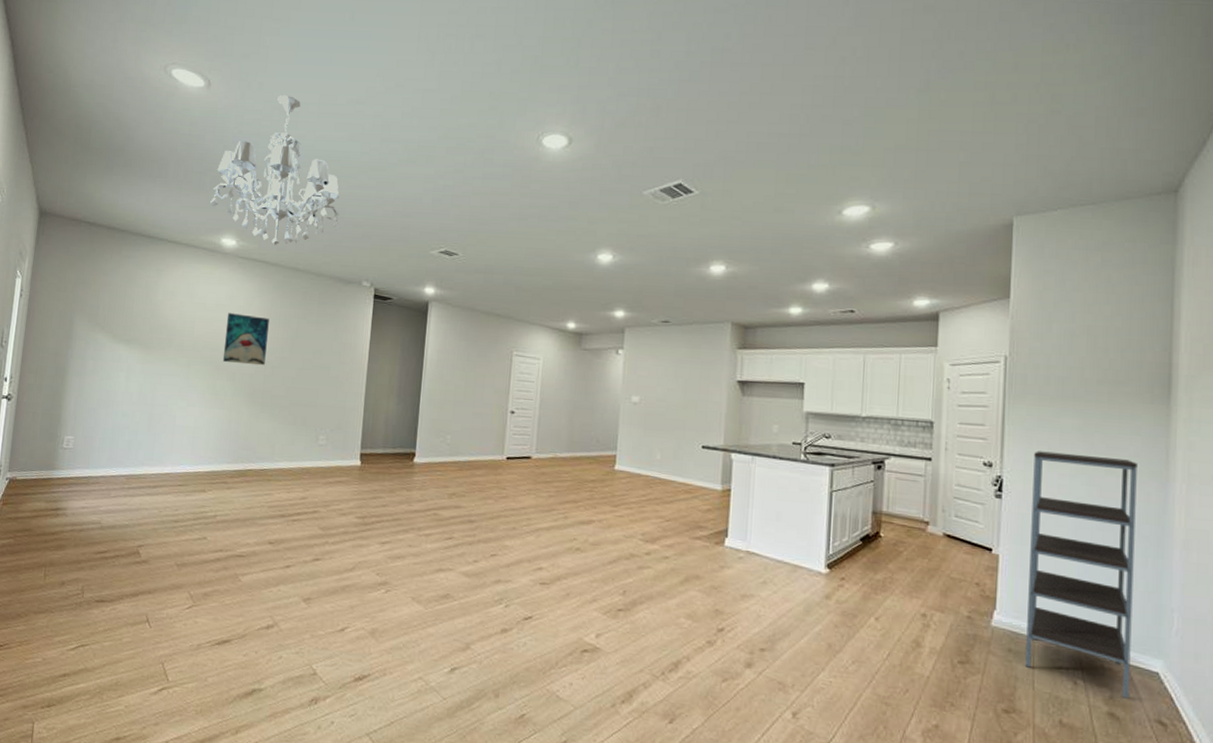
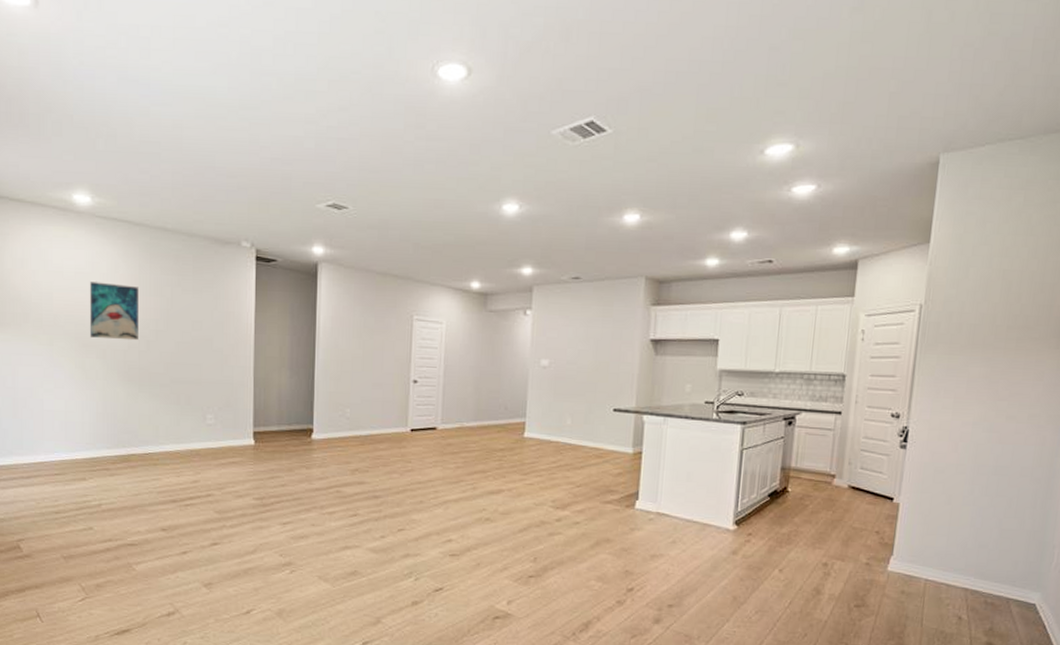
chandelier: present [210,94,340,246] -> none [54,15,210,202]
shelving unit: present [1025,451,1137,699] -> none [916,400,1037,629]

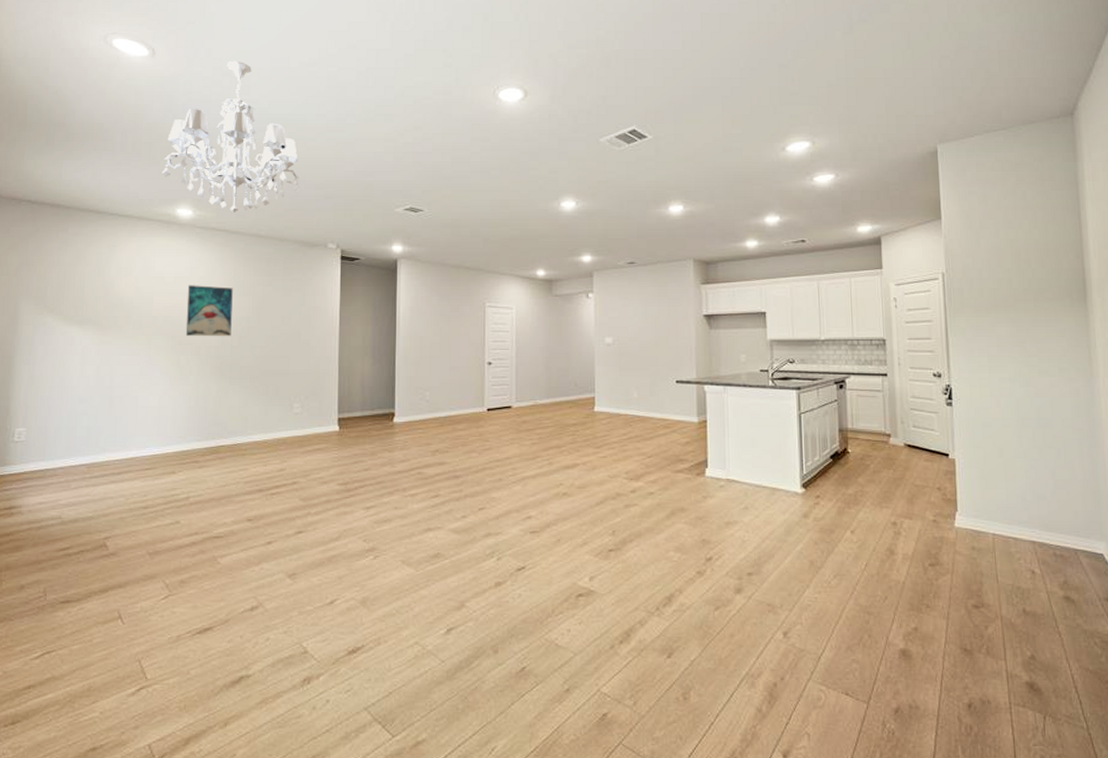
chandelier: none [54,15,210,202] -> present [162,60,300,213]

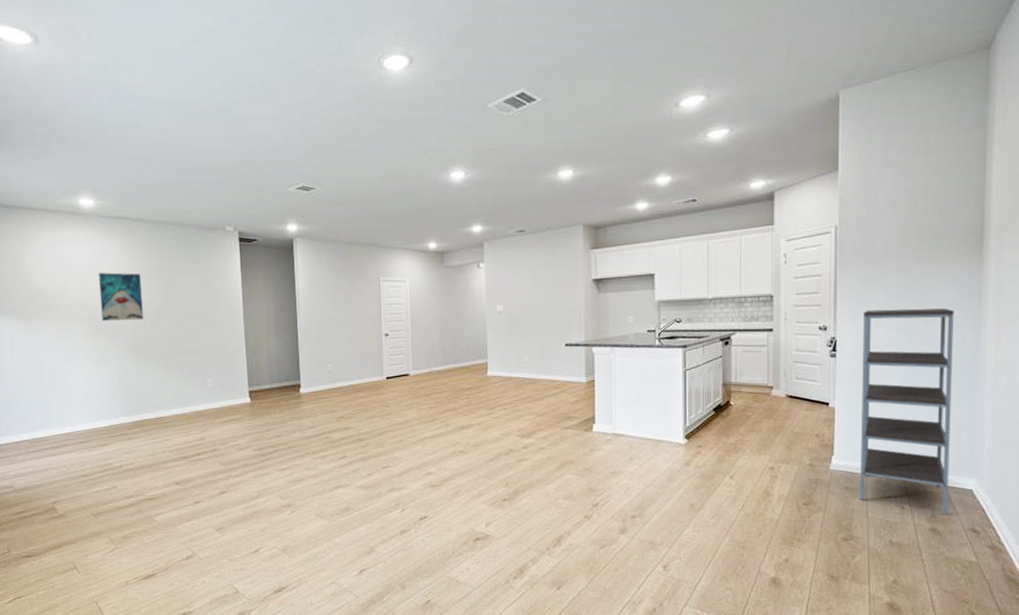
chandelier: present [162,60,300,213] -> none [60,42,194,201]
shelving unit: none [976,358,1081,581] -> present [860,308,954,515]

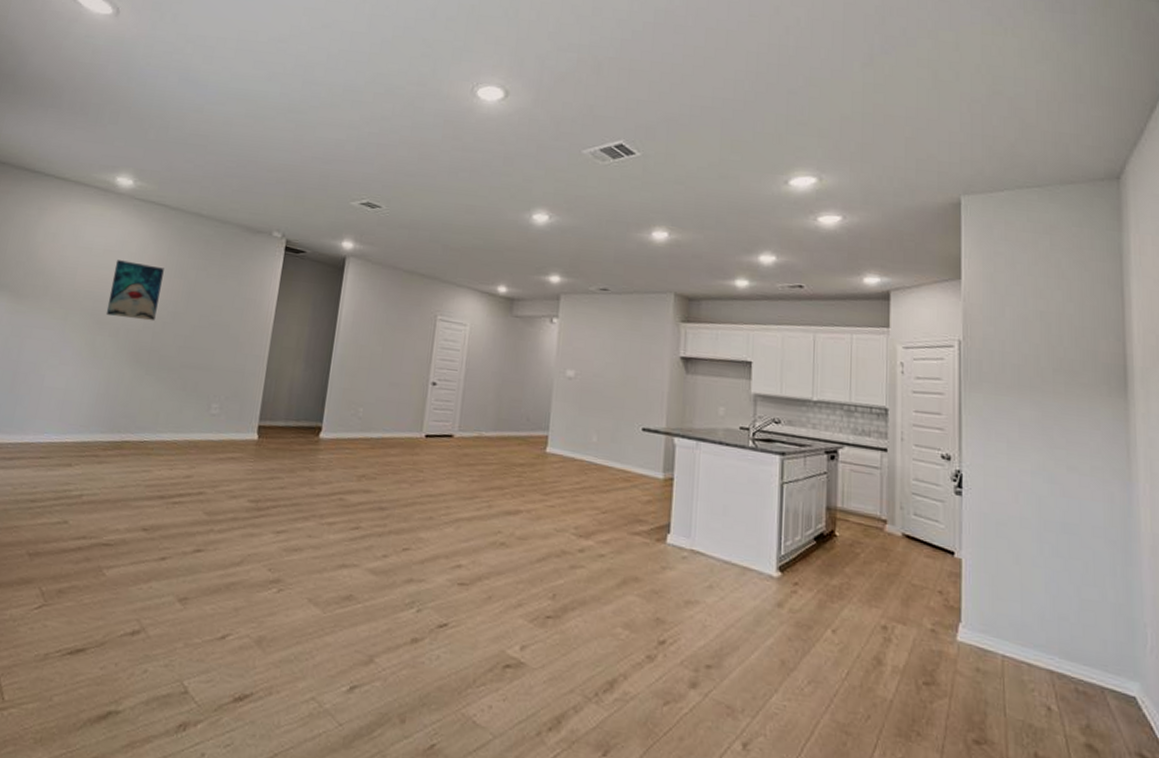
shelving unit: present [860,308,954,515] -> none [993,444,1107,728]

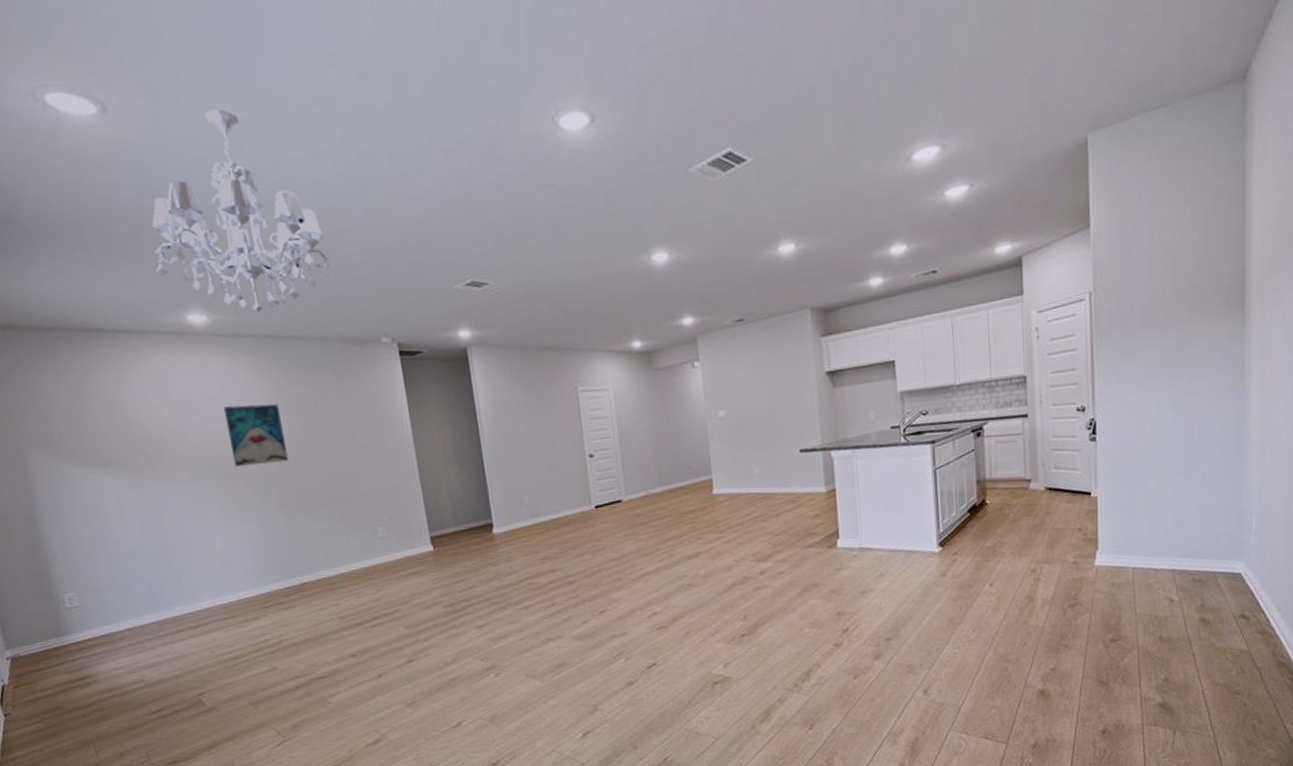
chandelier: none [107,28,254,188] -> present [152,108,334,313]

